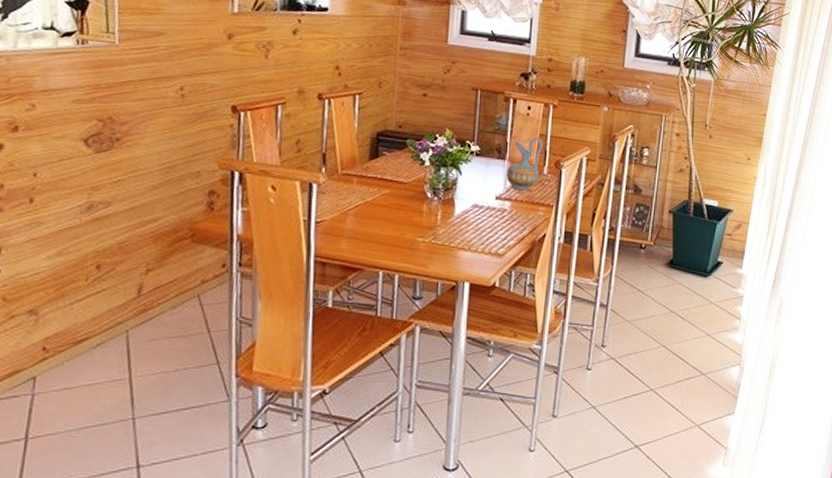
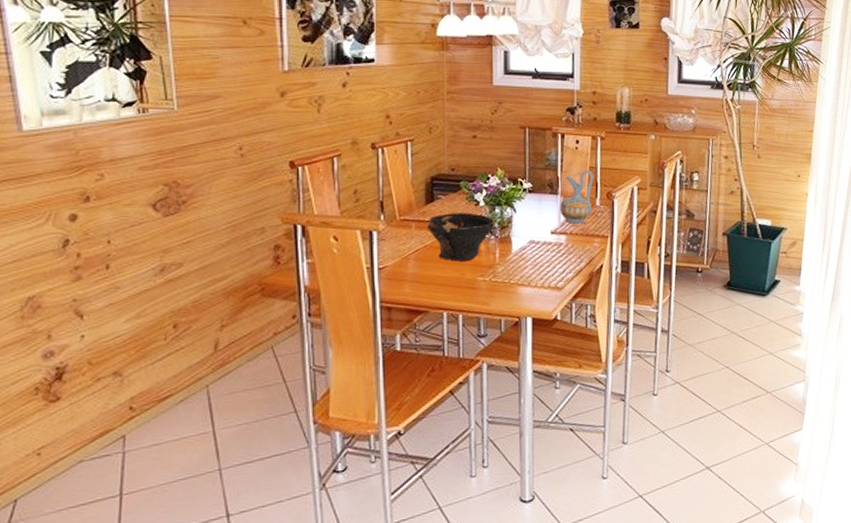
bowl: none [369,170,440,221] -> present [427,213,496,262]

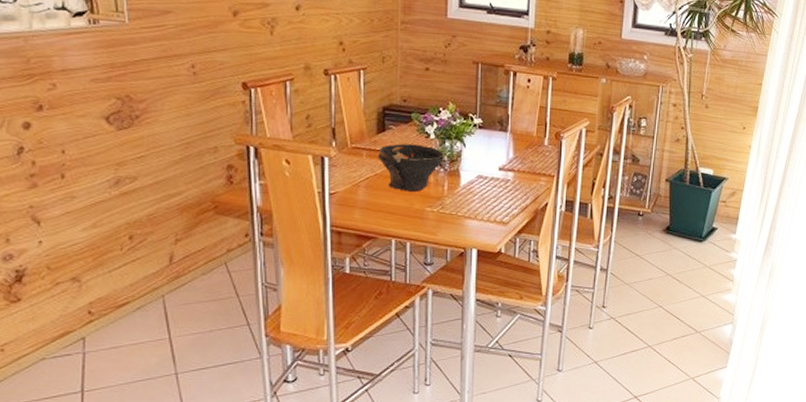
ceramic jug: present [560,169,593,224] -> none [508,108,543,162]

